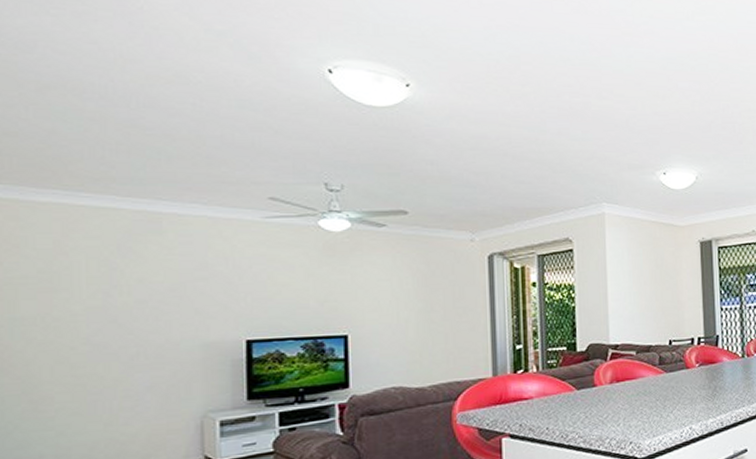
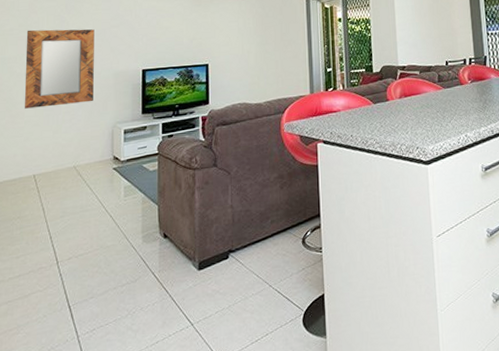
home mirror: none [51,278,169,391] -> present [24,29,95,109]

